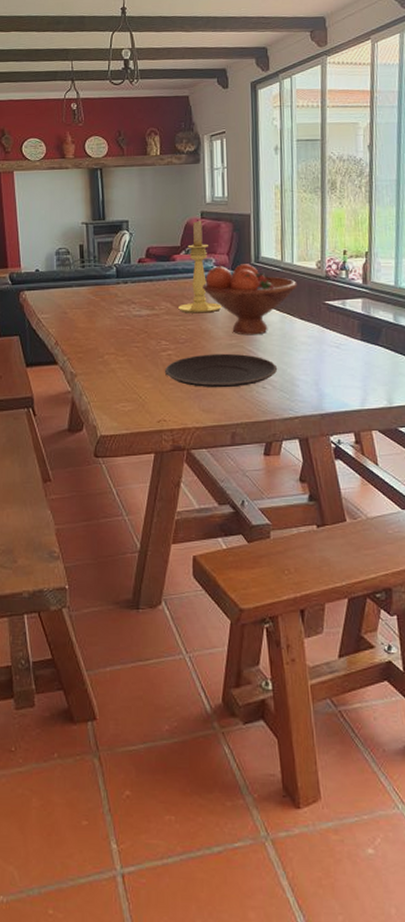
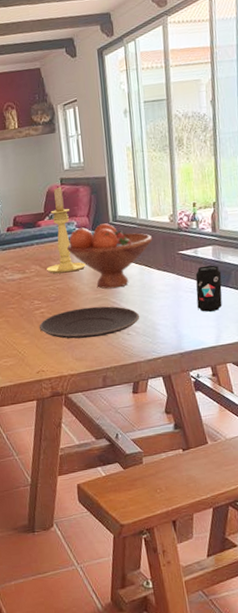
beverage can: none [341,319,371,371] -> present [195,265,223,312]

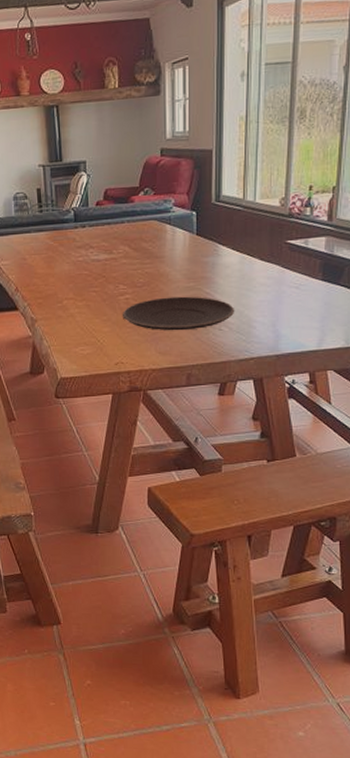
candle holder: present [47,186,86,274] -> none [136,158,180,257]
fruit bowl: present [67,223,153,289] -> none [161,203,259,278]
beverage can: present [195,265,223,312] -> none [301,258,333,311]

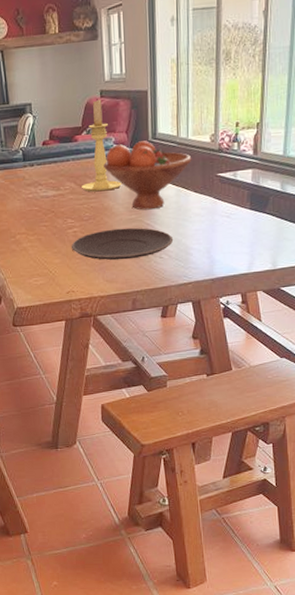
candle holder: none [136,158,180,257] -> present [82,99,122,192]
fruit bowl: none [161,203,259,278] -> present [104,141,192,210]

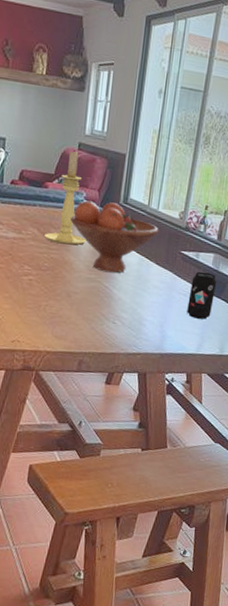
plate: present [71,227,174,260] -> none [23,284,129,319]
beverage can: none [232,189,260,238] -> present [187,271,217,319]

